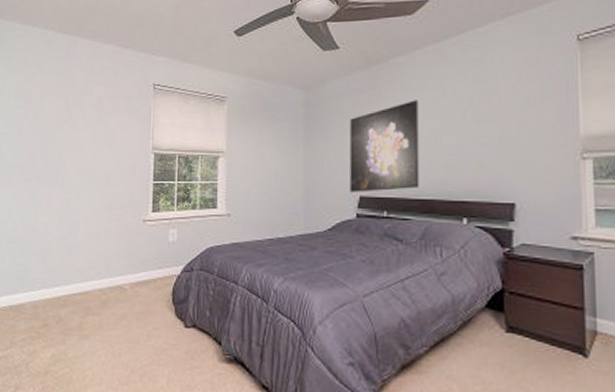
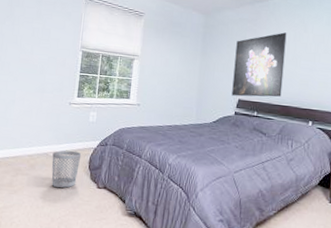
wastebasket: none [127,281,163,329] -> present [51,150,82,188]

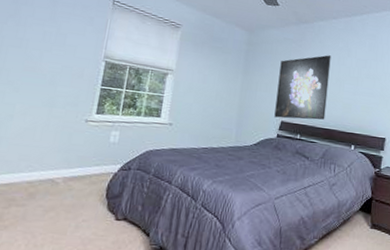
wastebasket: present [51,150,82,188] -> none [56,176,98,221]

